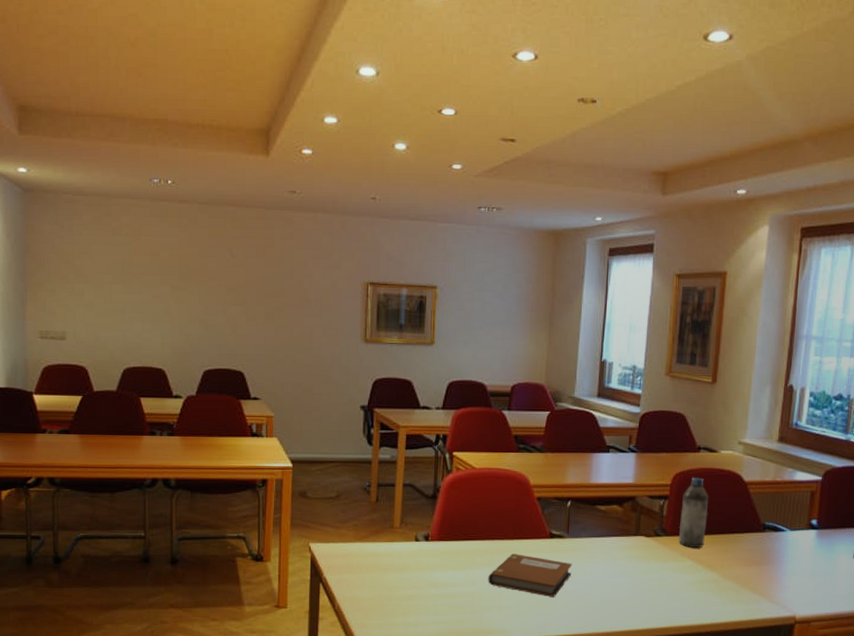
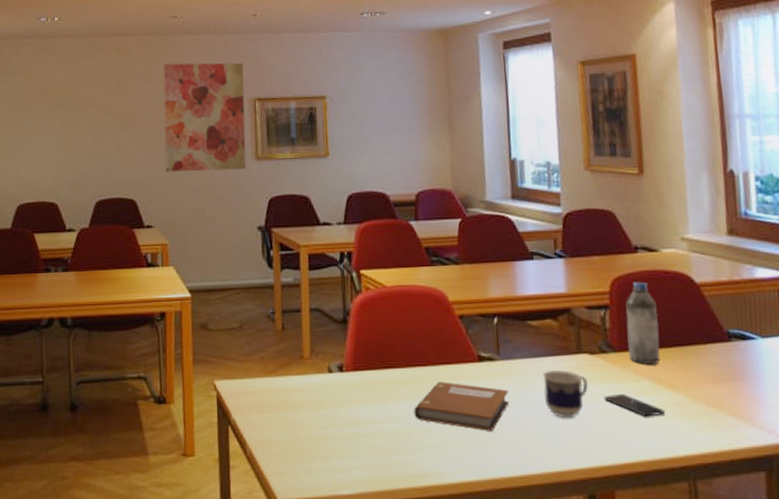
wall art: none [274,239,359,351] -> present [163,62,246,172]
cup: none [602,549,640,589] -> present [543,370,588,419]
smartphone: none [652,570,702,591] -> present [603,393,666,417]

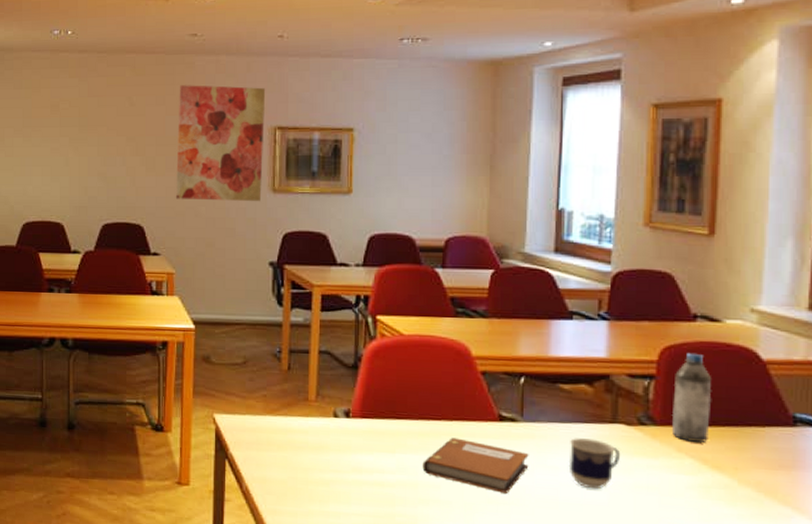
smartphone: present [603,393,666,417] -> none [637,469,708,497]

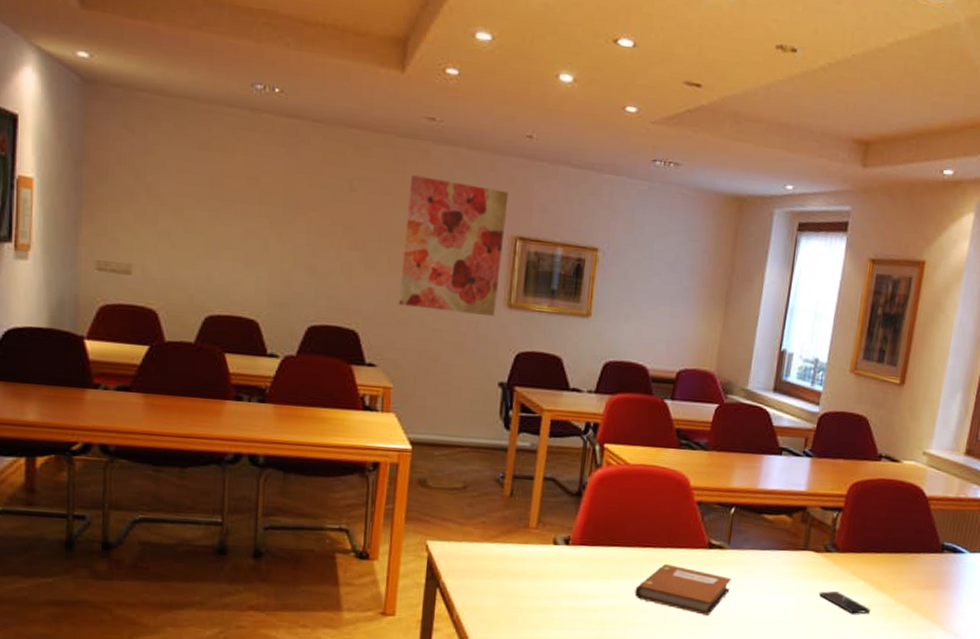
cup: present [568,438,620,490] -> none [763,564,807,610]
smartphone: none [637,469,708,497] -> present [818,590,871,614]
water bottle: present [671,352,712,442] -> none [850,488,886,567]

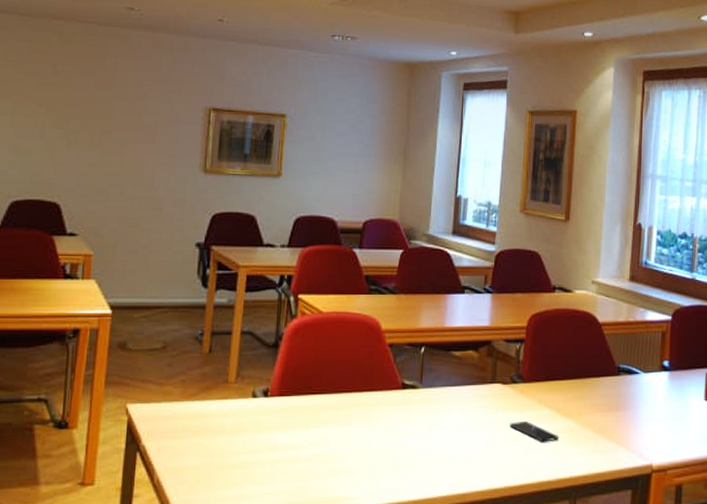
wall art: present [398,175,509,317] -> none [99,58,203,182]
notebook: present [634,564,731,615] -> none [333,408,426,456]

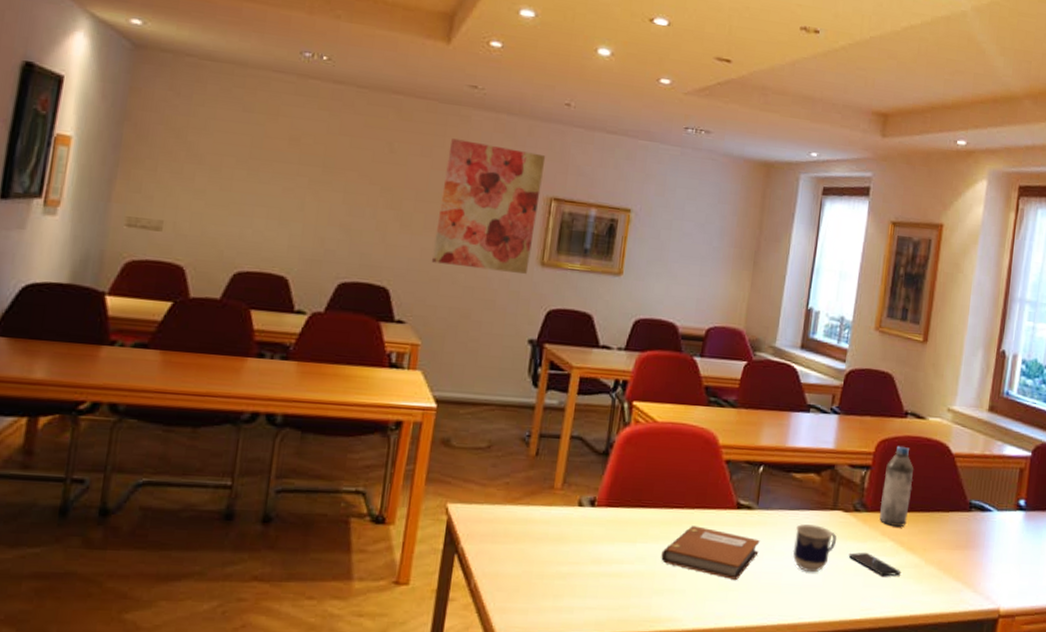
wall art: none [99,58,203,182] -> present [431,138,546,275]
notebook: none [333,408,426,456] -> present [661,526,760,580]
cup: none [457,399,497,444] -> present [793,524,836,573]
water bottle: none [535,319,565,394] -> present [879,445,913,527]

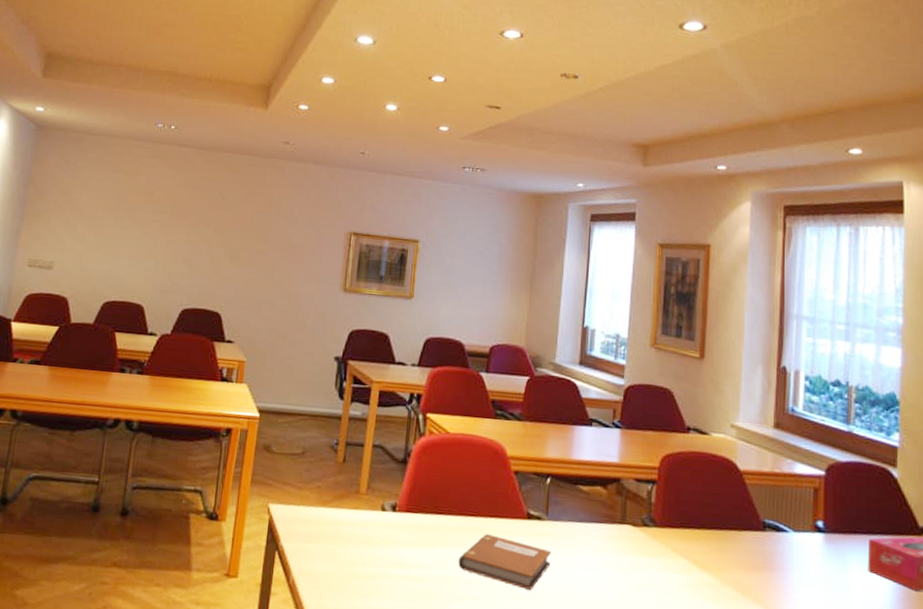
wall art: present [431,138,546,275] -> none [254,186,346,300]
cup: present [793,524,836,573] -> none [584,537,627,587]
smartphone: present [848,552,902,577] -> none [640,568,697,595]
water bottle: present [879,445,913,527] -> none [668,461,701,544]

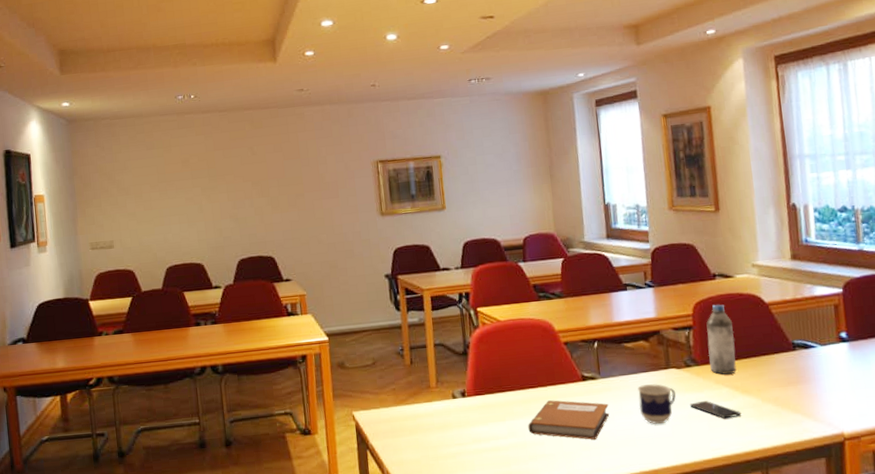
cup: none [584,537,627,587] -> present [637,384,676,425]
smartphone: none [640,568,697,595] -> present [689,400,742,419]
water bottle: none [668,461,701,544] -> present [706,304,737,375]

